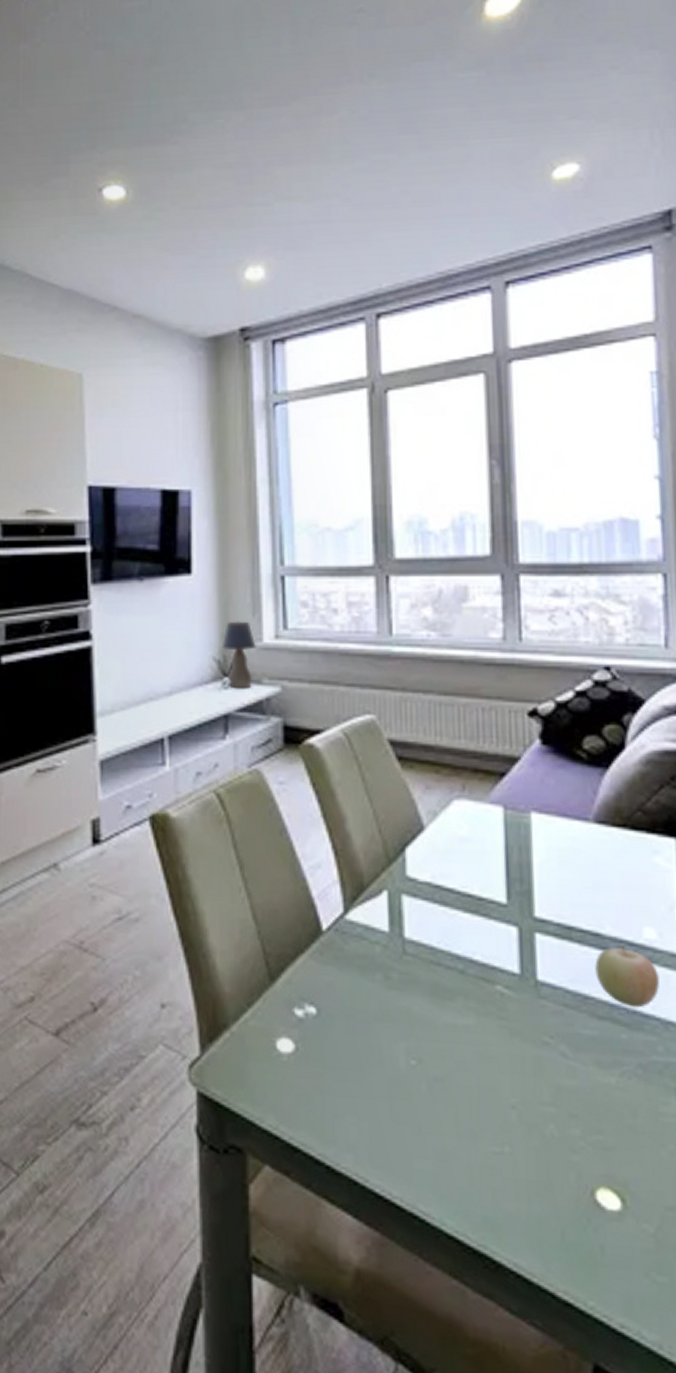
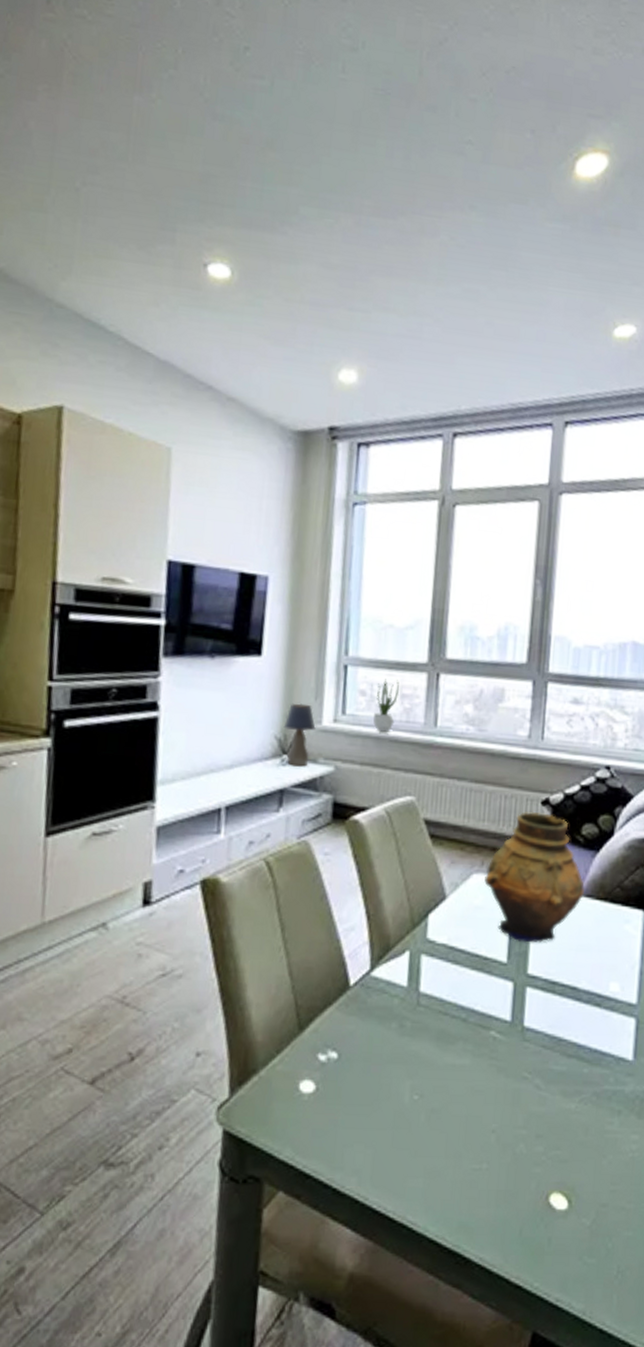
potted plant: none [319,587,344,645] -> present [373,679,399,732]
vase: none [468,724,596,880] -> present [484,811,586,943]
fruit: present [595,943,660,1008] -> none [569,995,618,1048]

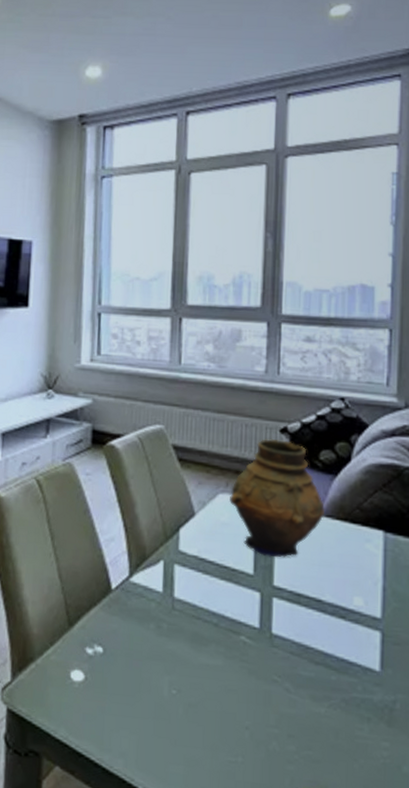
table lamp: present [283,703,316,767] -> none [48,346,75,400]
potted plant: present [373,679,399,732] -> none [125,323,146,369]

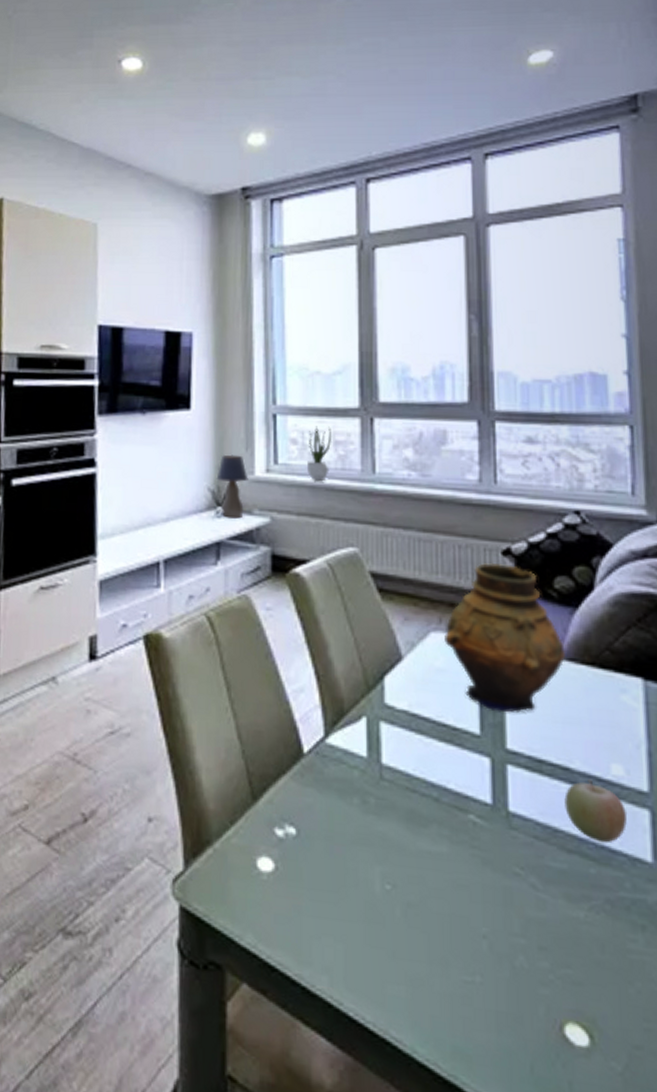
table lamp: none [48,346,75,400] -> present [216,454,248,519]
potted plant: none [125,323,146,369] -> present [307,426,331,481]
fruit: none [316,608,364,657] -> present [564,779,628,843]

